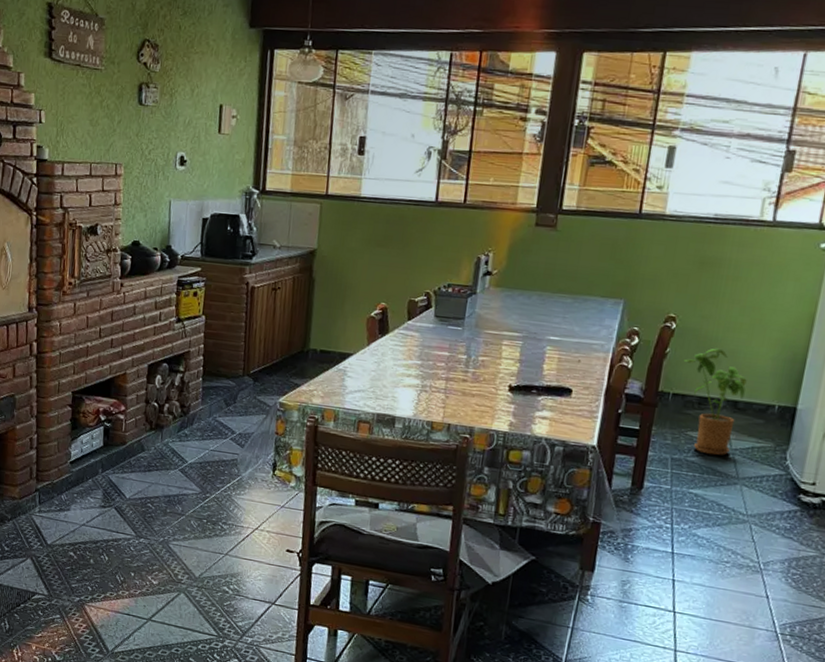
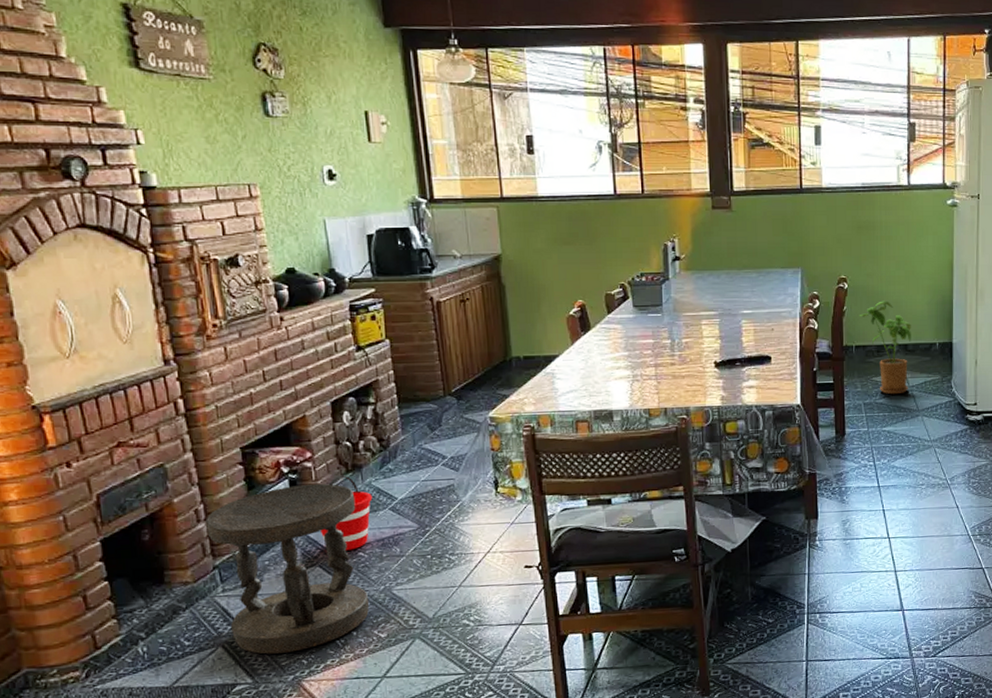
stool: none [36,432,154,578] -> present [206,484,370,655]
bucket: none [121,432,168,500] -> present [321,476,373,551]

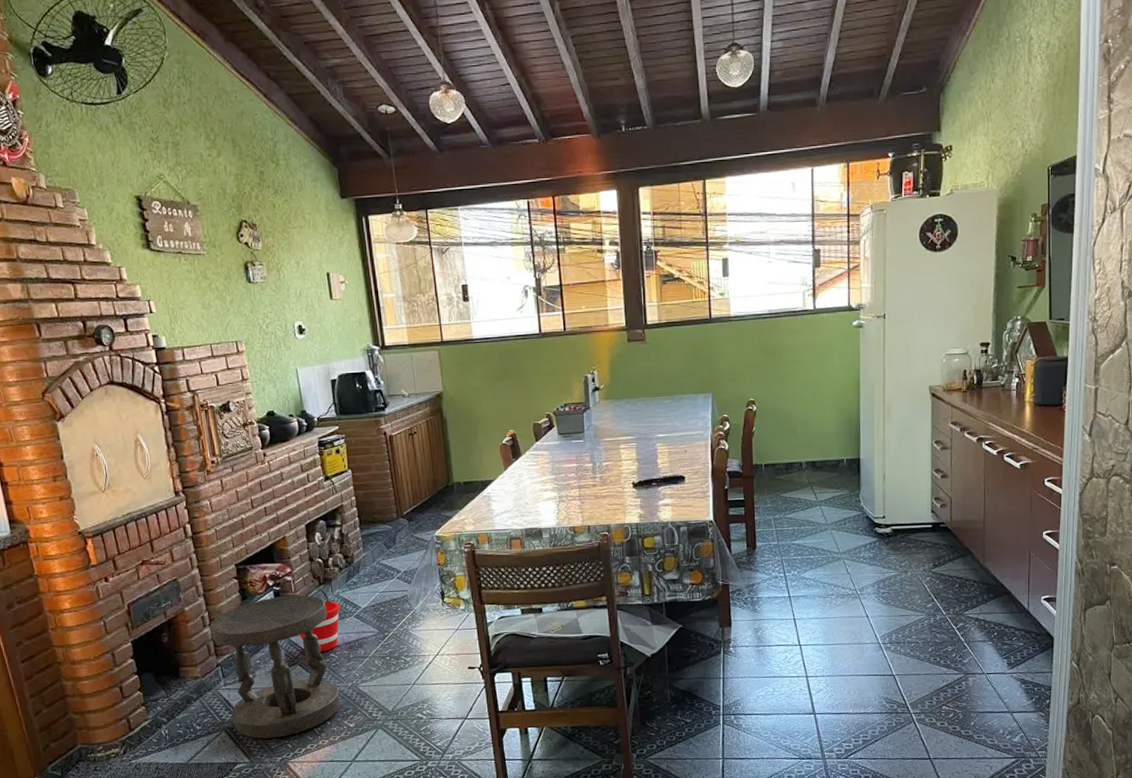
house plant: present [859,301,911,395] -> none [767,420,819,510]

